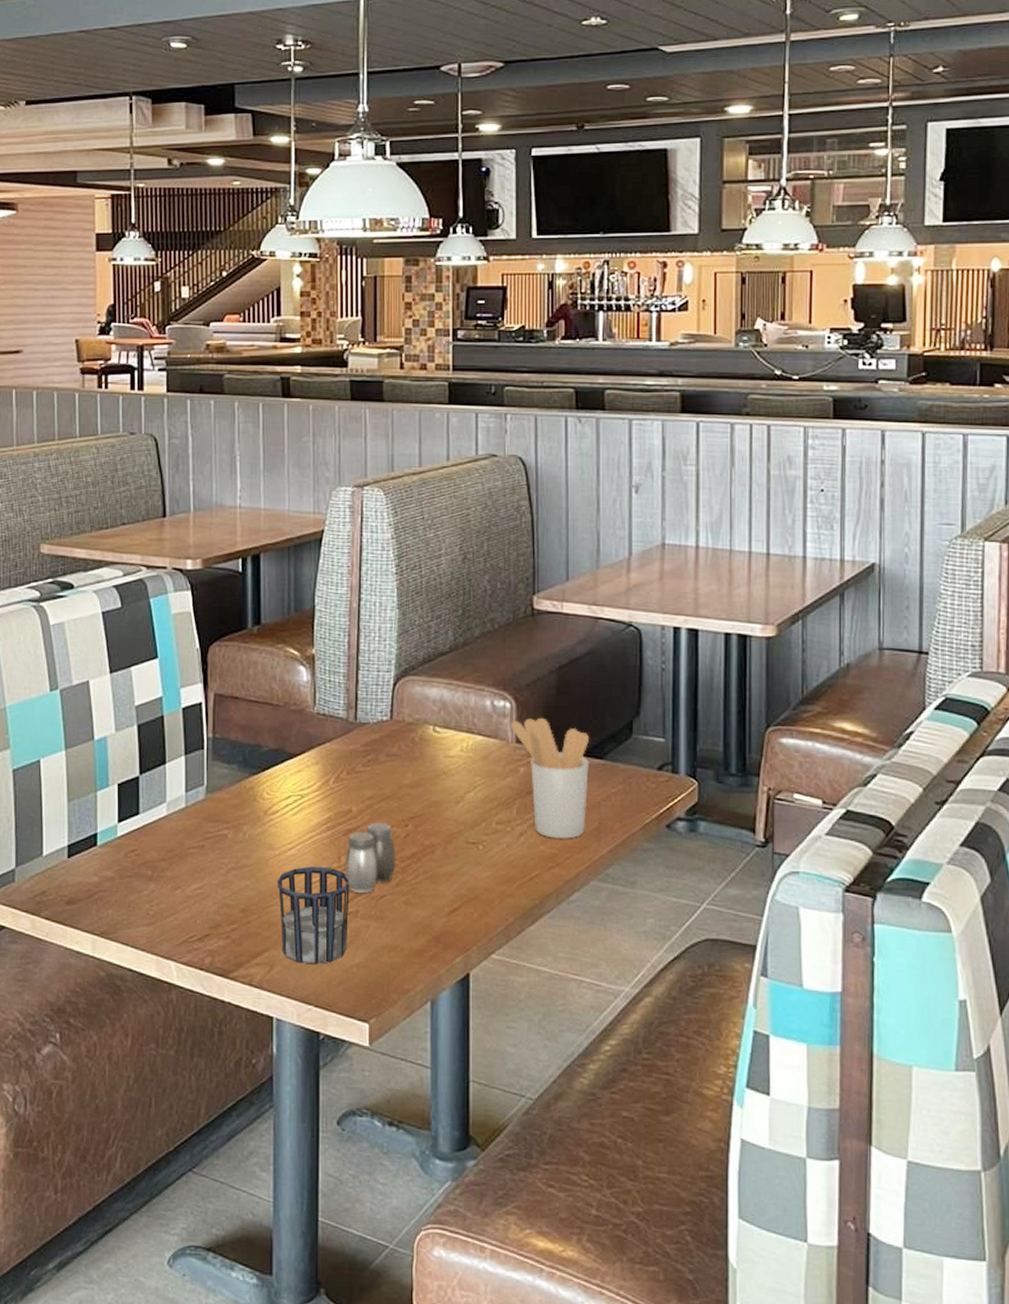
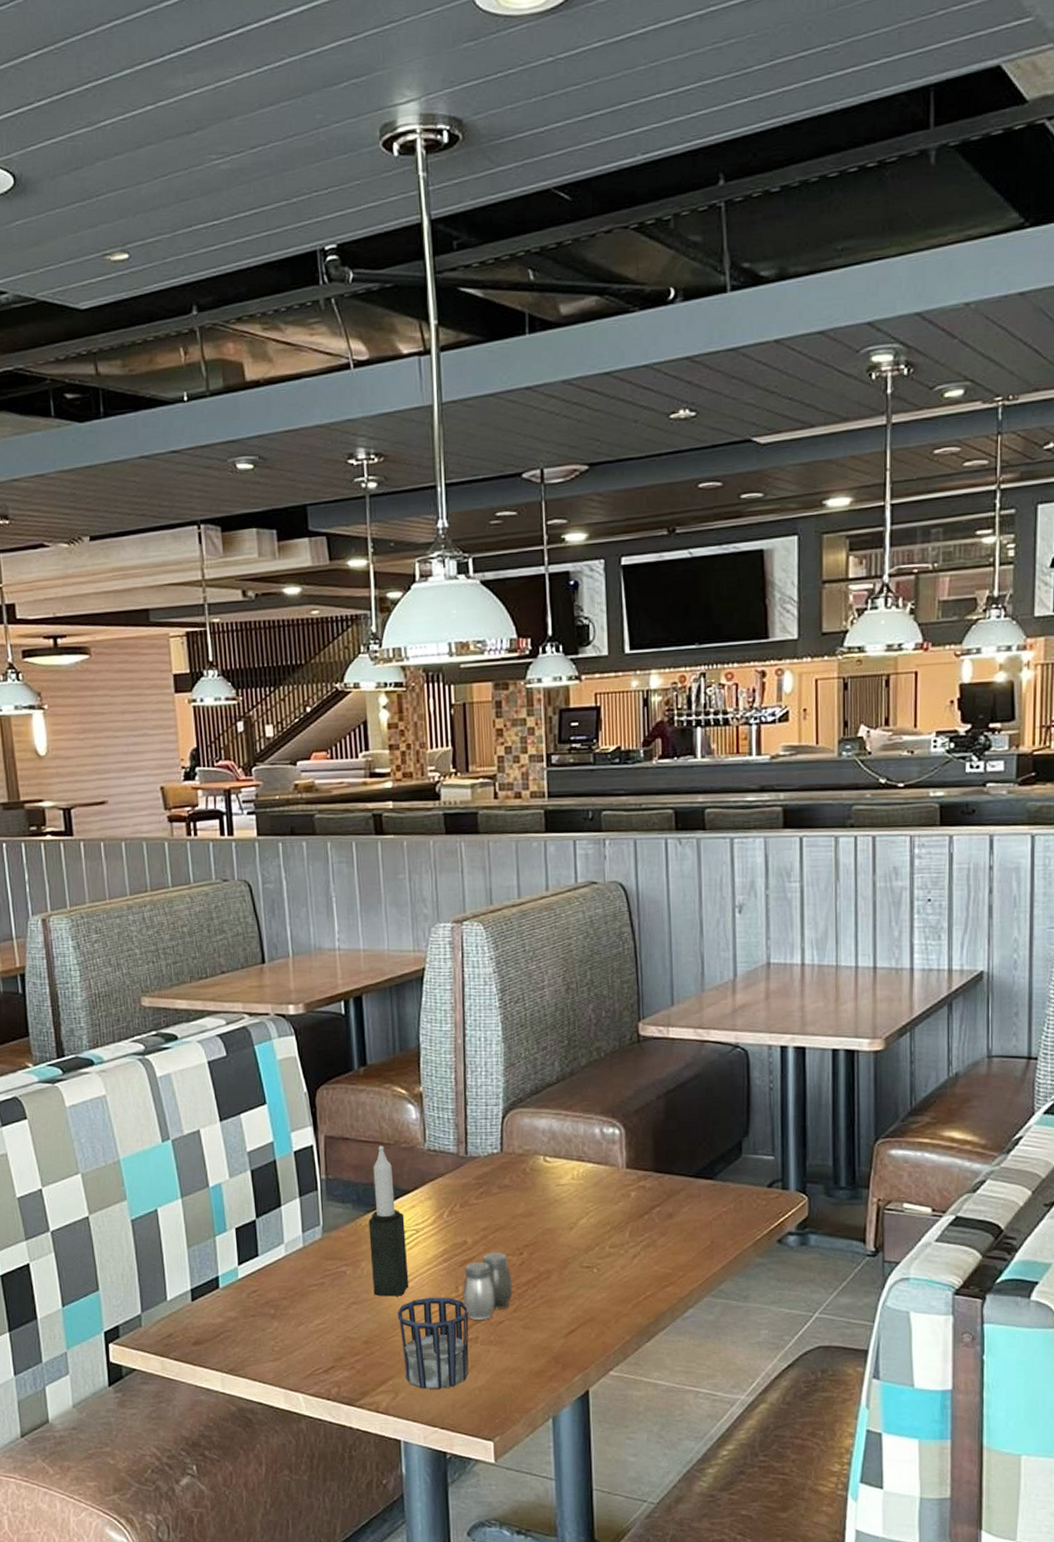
candle: none [253,706,291,864] -> present [368,1145,409,1297]
utensil holder: present [511,717,589,839] -> none [621,1142,700,1259]

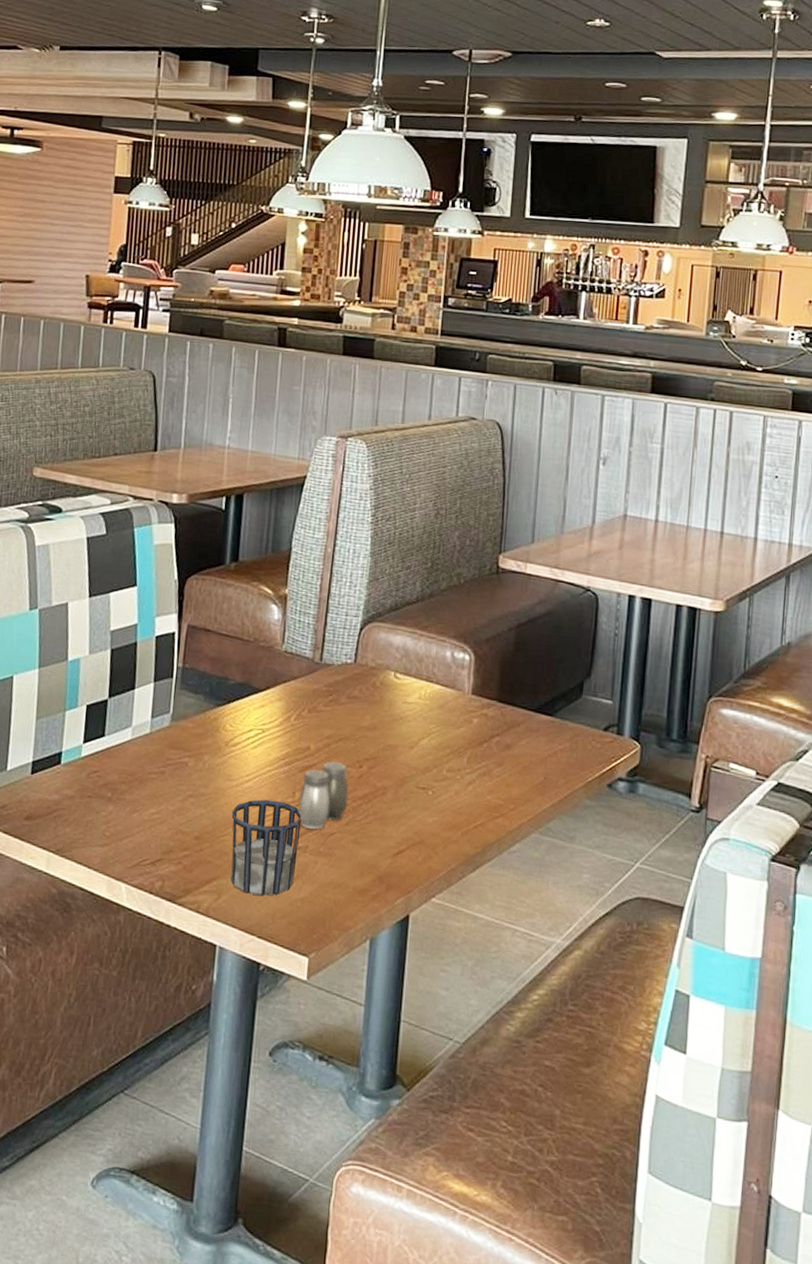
candle: present [368,1145,409,1297] -> none [212,641,253,795]

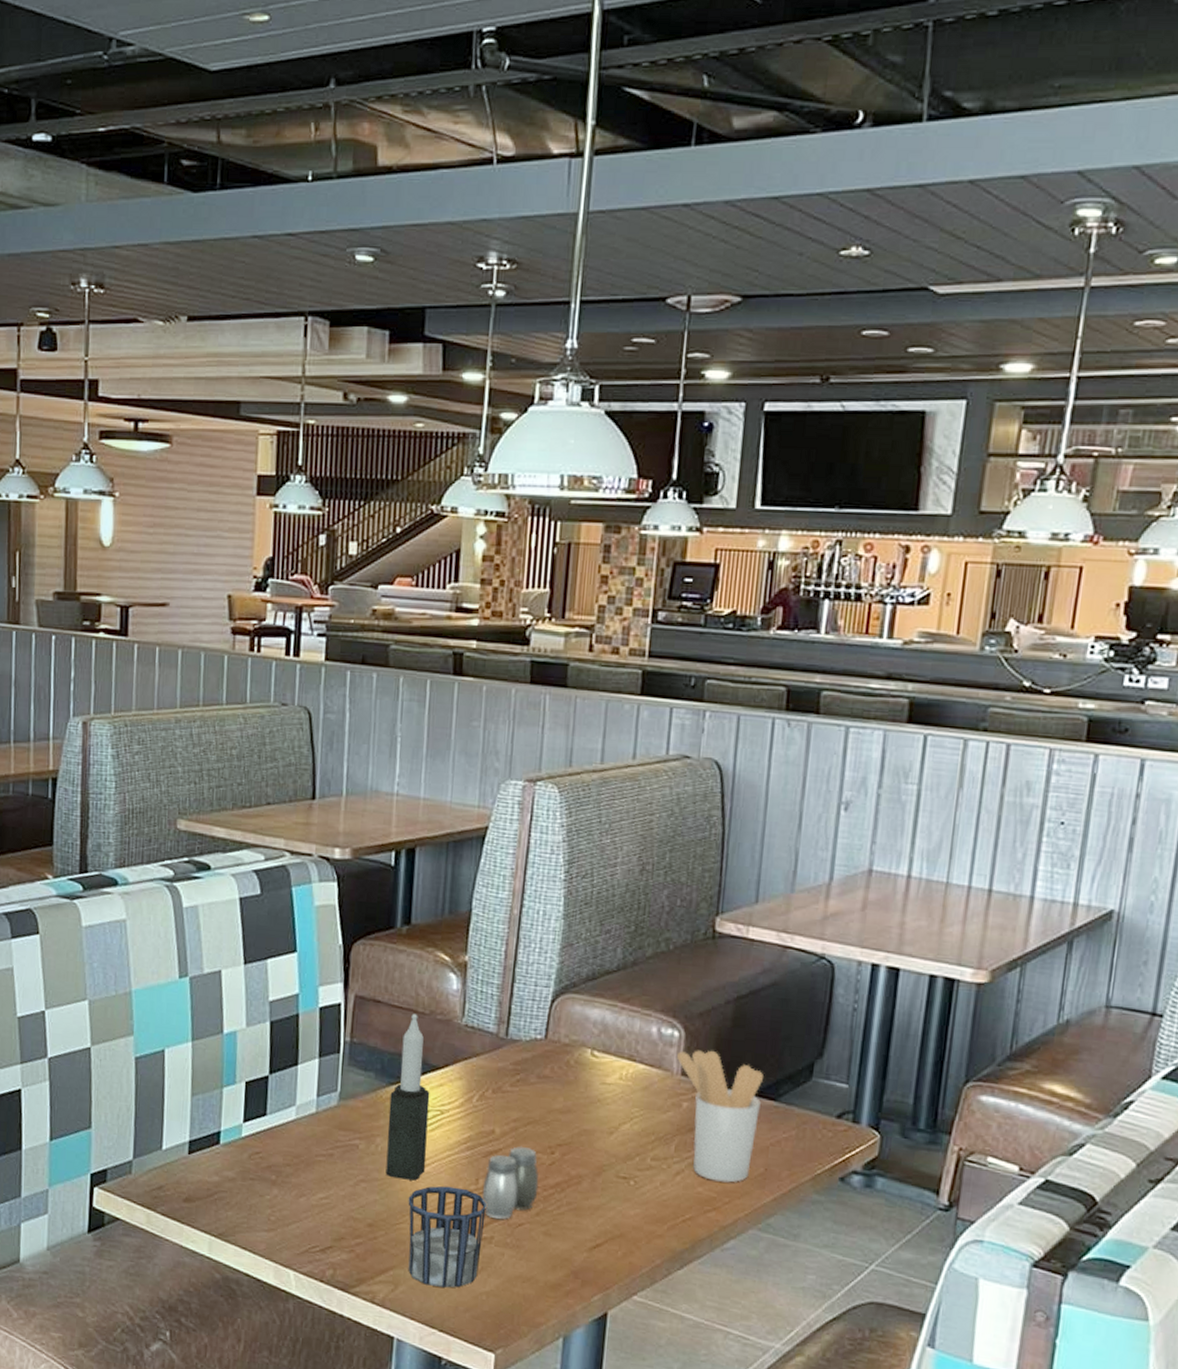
candle: none [212,641,253,795] -> present [385,1013,430,1181]
utensil holder: none [468,671,541,791] -> present [677,1050,763,1183]

